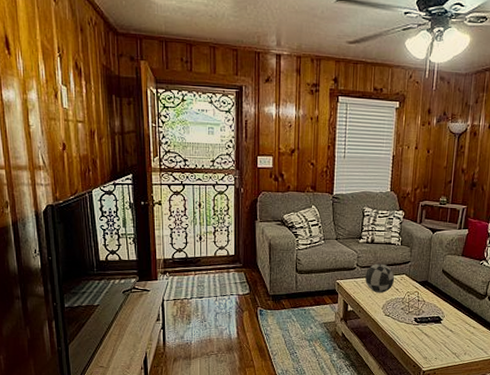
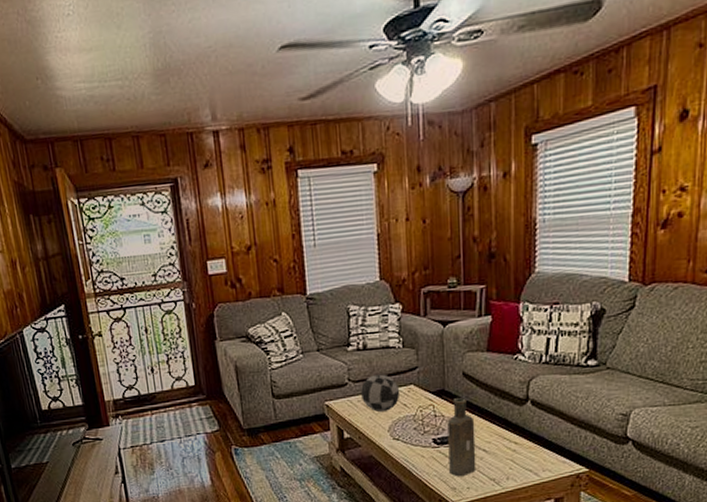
bottle: none [424,289,447,349] -> present [447,398,477,477]

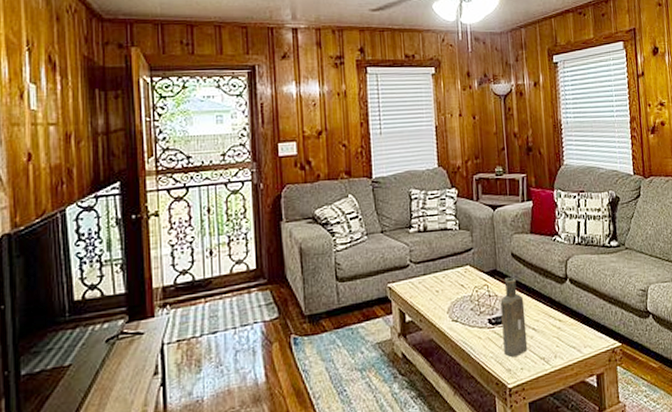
decorative ball: present [361,374,401,413] -> none [422,255,458,294]

